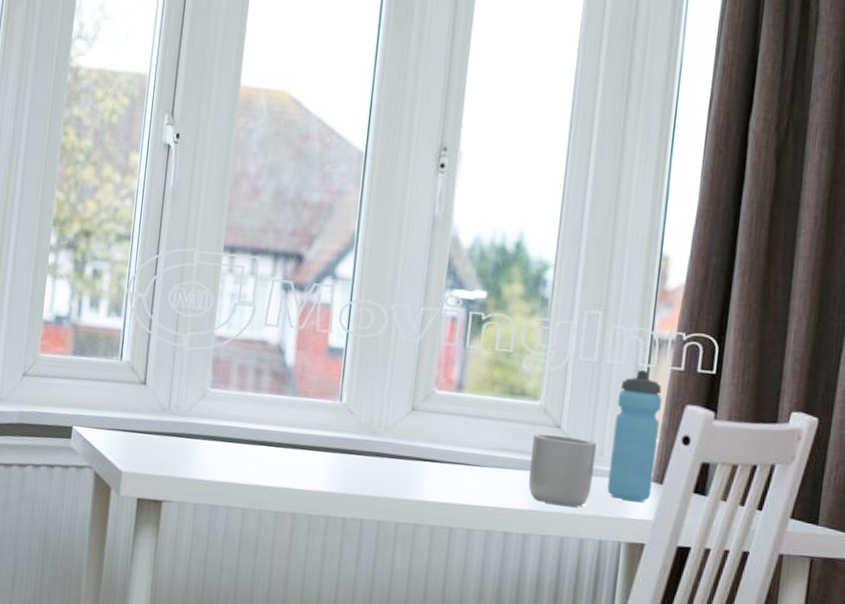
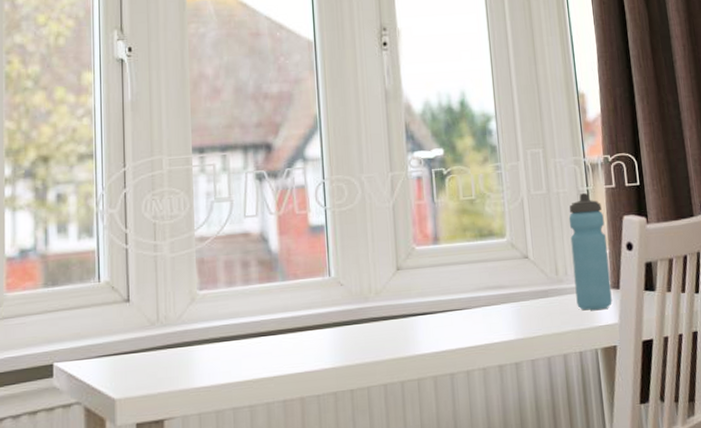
mug: present [528,433,597,507] -> none [506,263,564,329]

